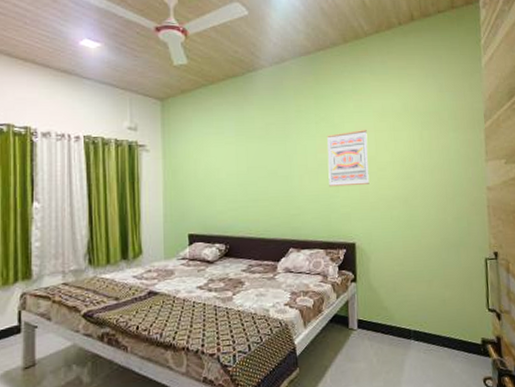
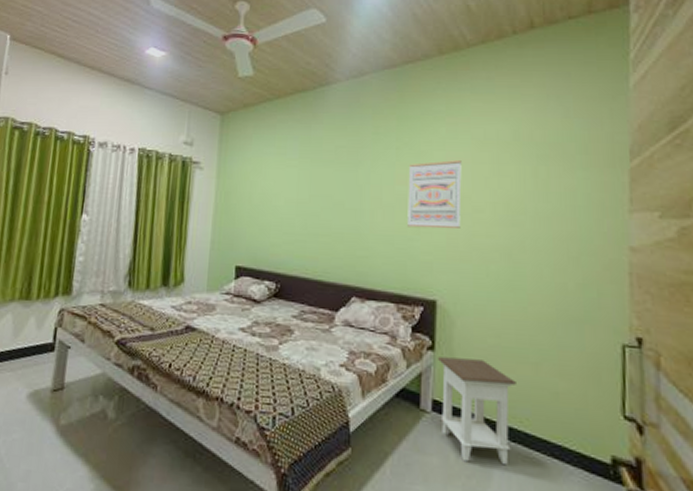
nightstand: none [359,284,416,362] -> present [437,357,516,466]

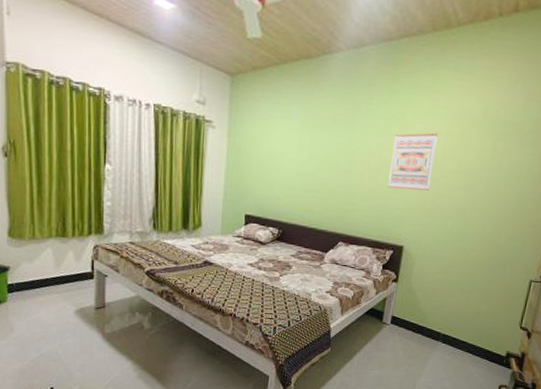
nightstand: present [437,357,516,466] -> none [396,287,453,358]

